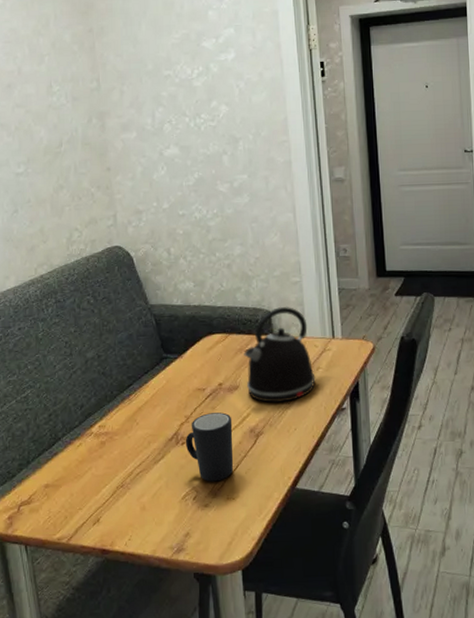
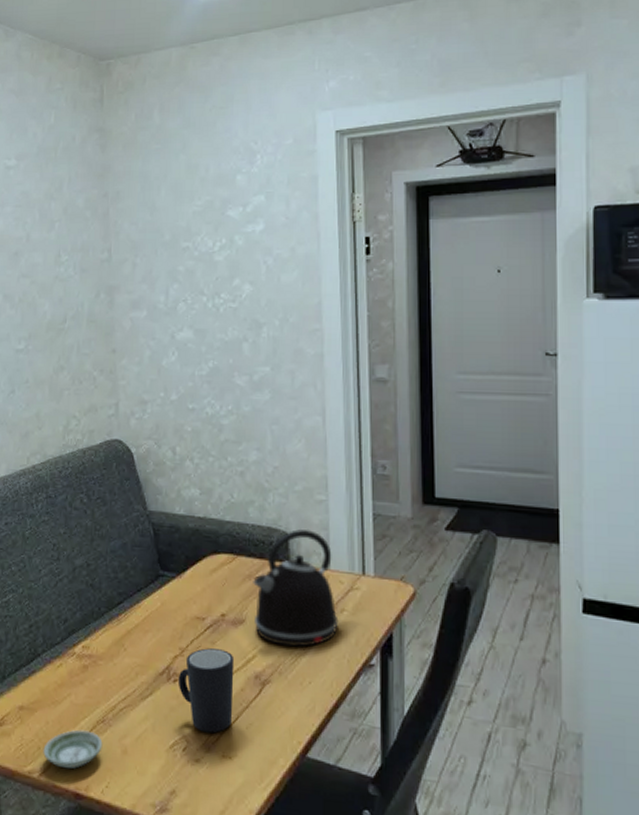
saucer: none [70,496,123,531] -> present [43,729,103,770]

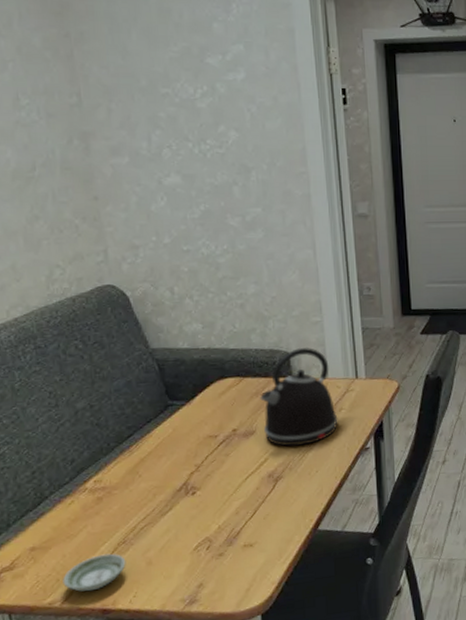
mug: present [177,648,235,734] -> none [195,459,251,531]

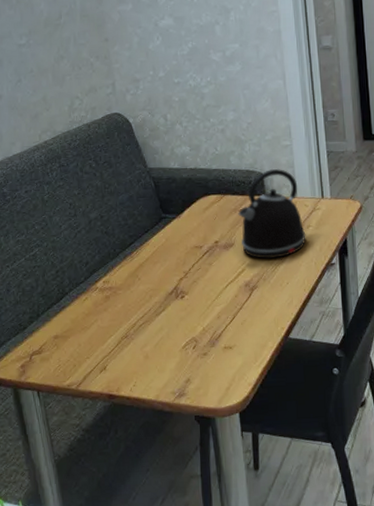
saucer: present [62,553,126,592] -> none [78,346,128,378]

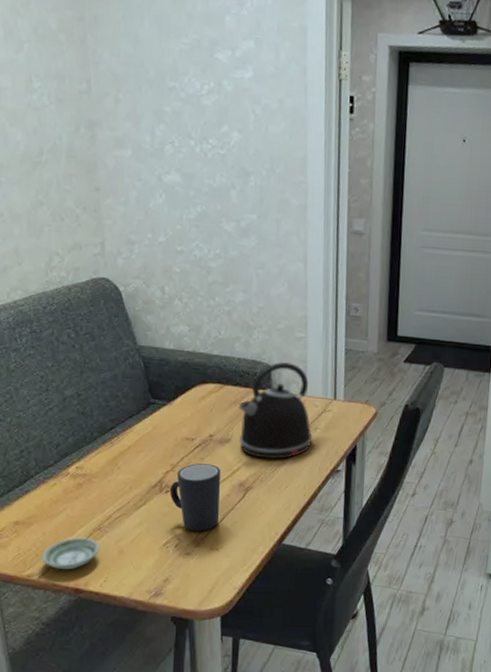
saucer: none [78,346,128,378] -> present [41,537,100,570]
mug: none [184,268,230,333] -> present [169,463,221,532]

